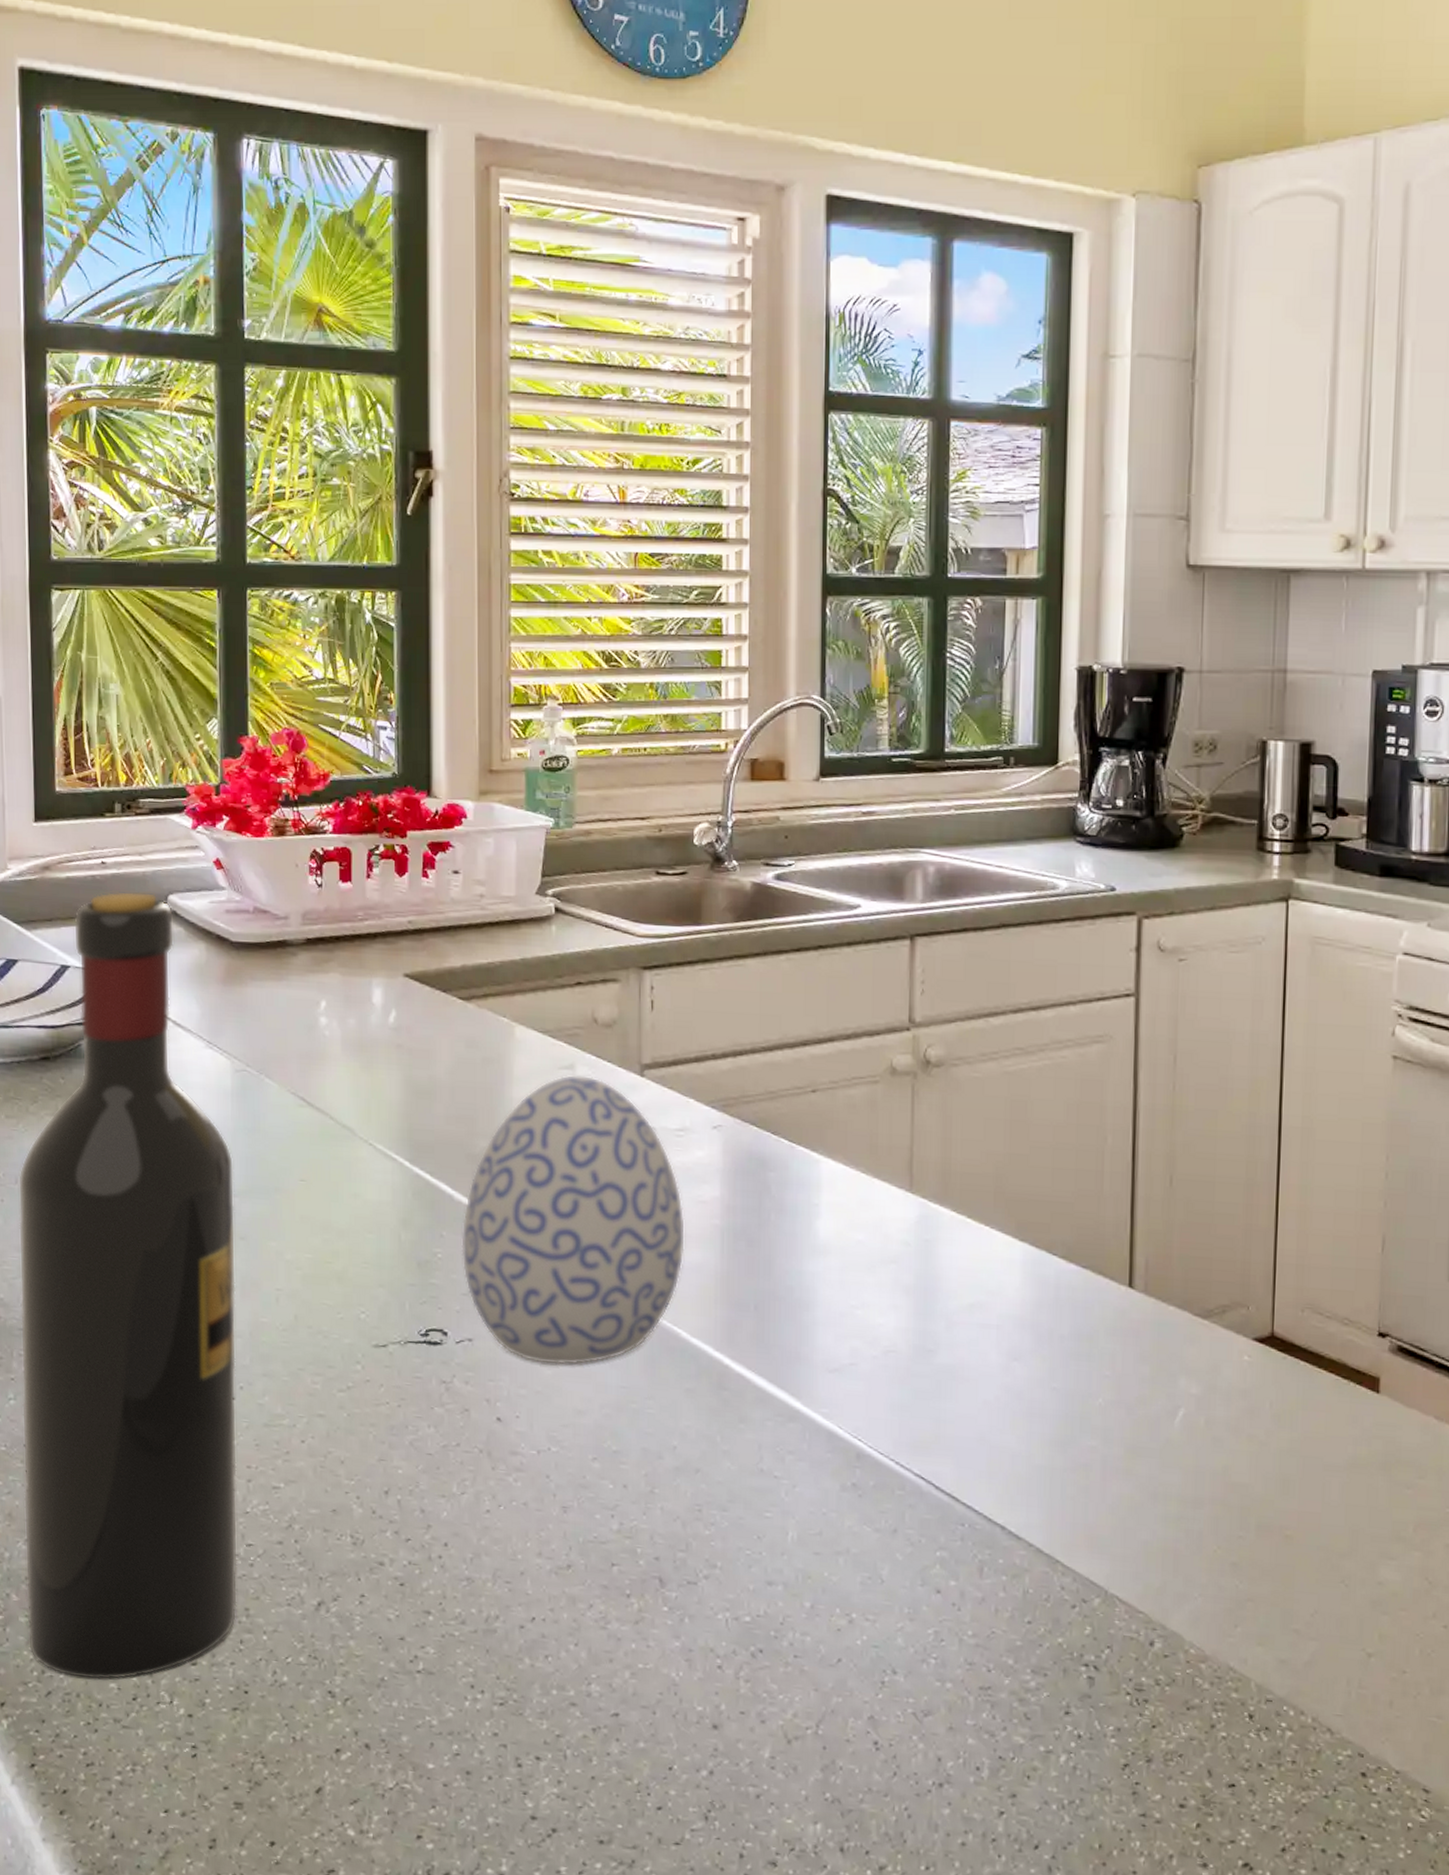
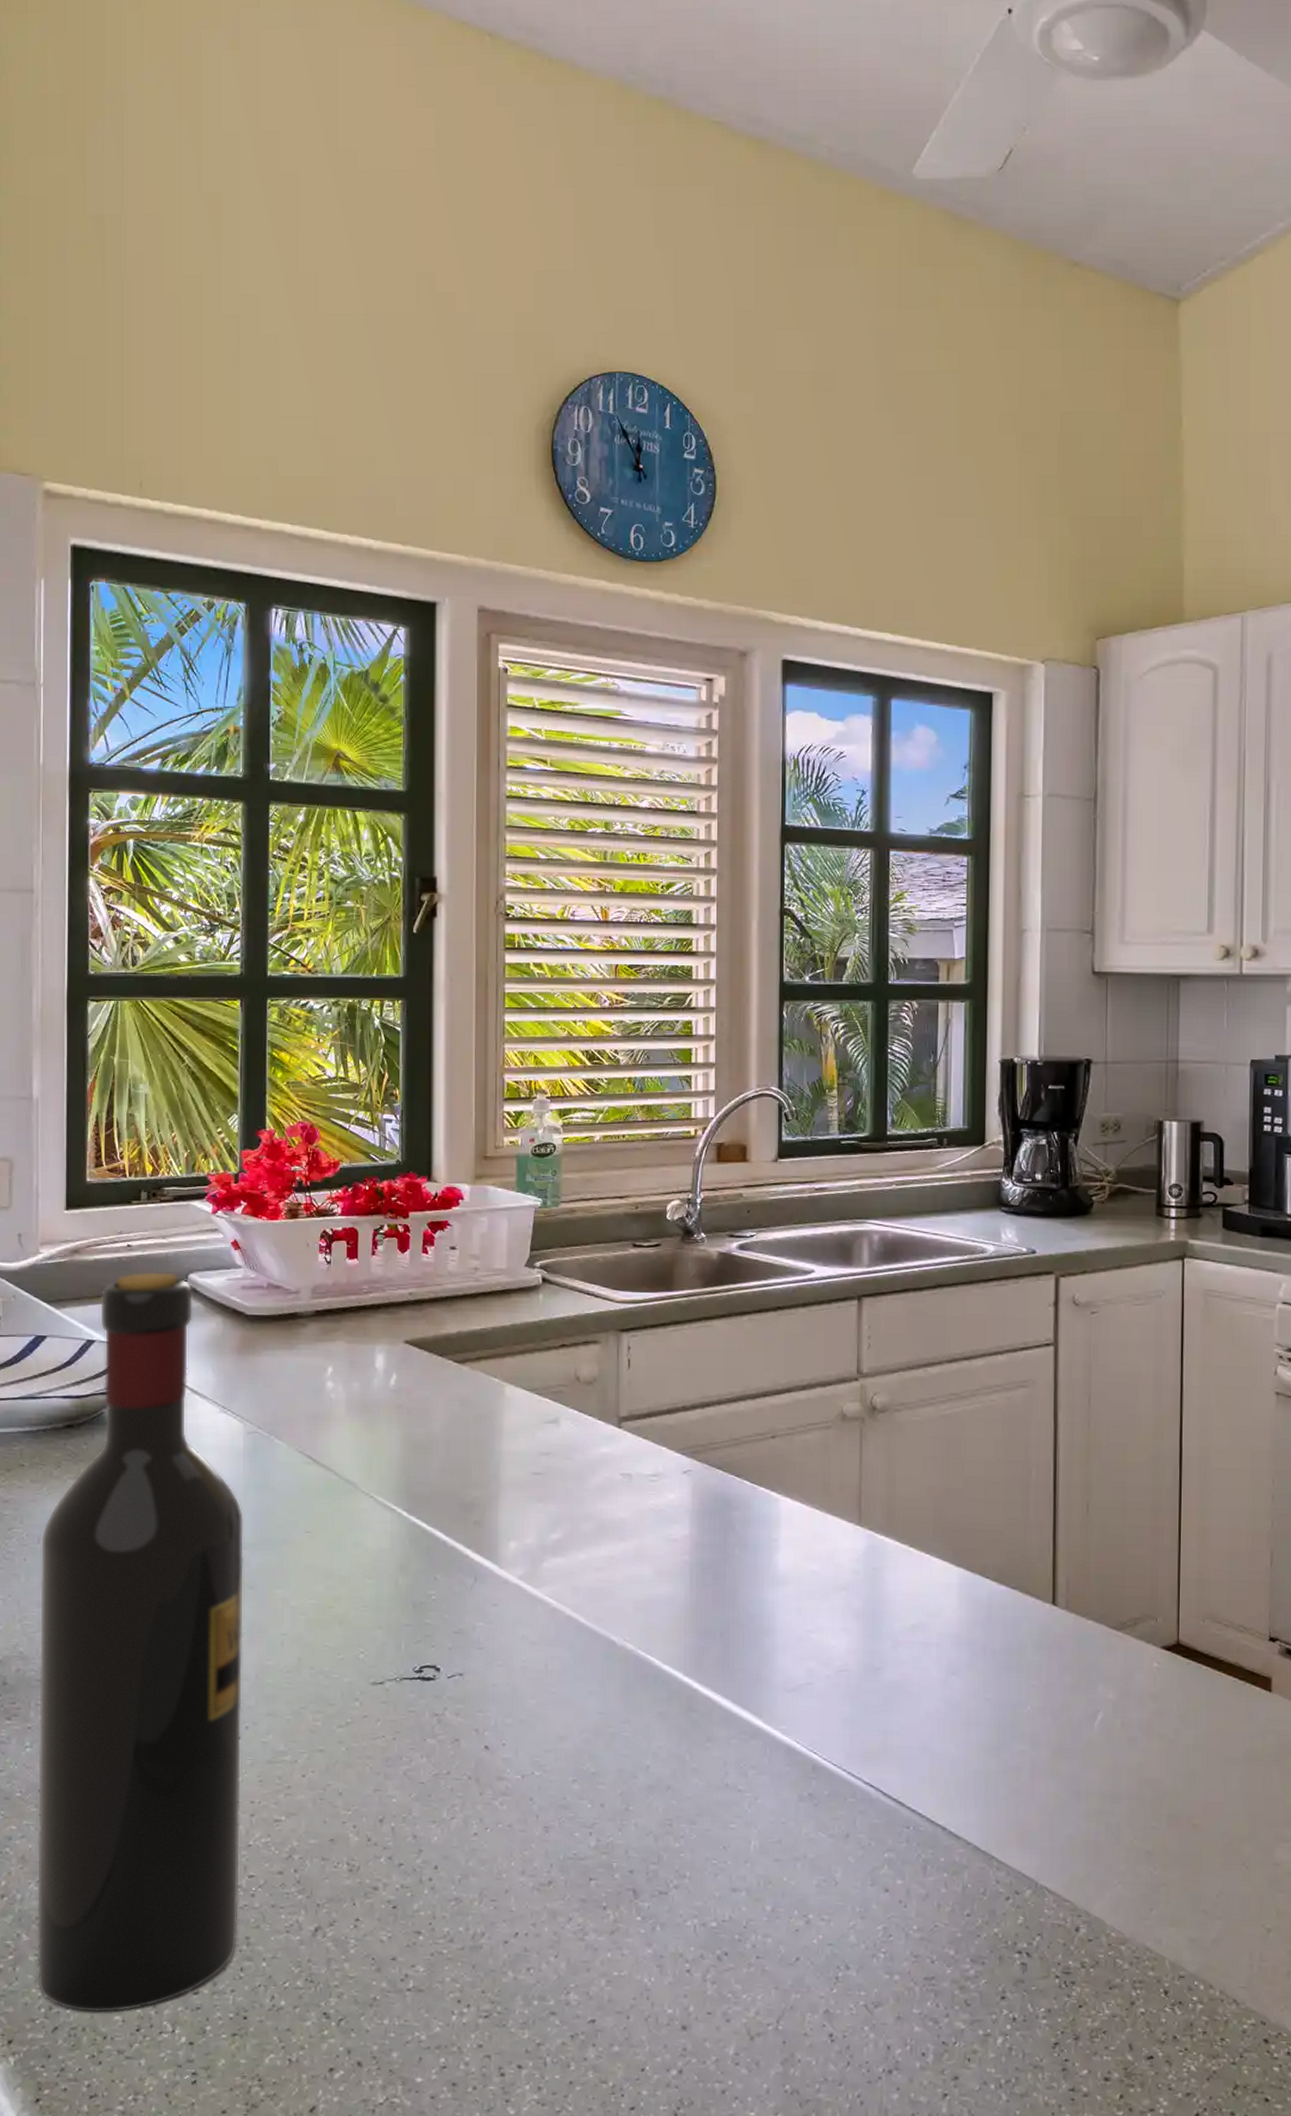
decorative egg: present [461,1074,685,1366] -> none [454,1427,658,1695]

